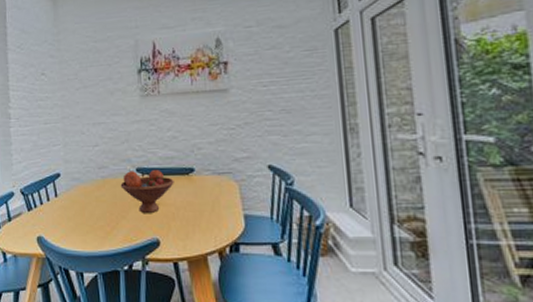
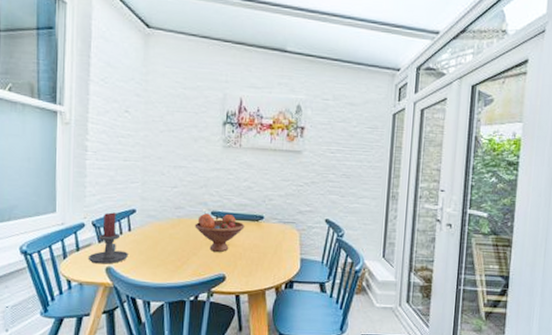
candle holder: none [19,178,57,234] -> present [88,212,128,264]

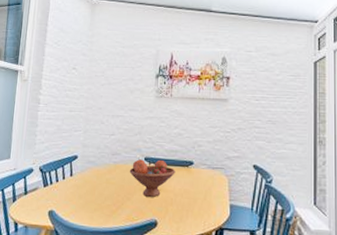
candle holder: present [88,212,128,264] -> none [33,158,69,208]

